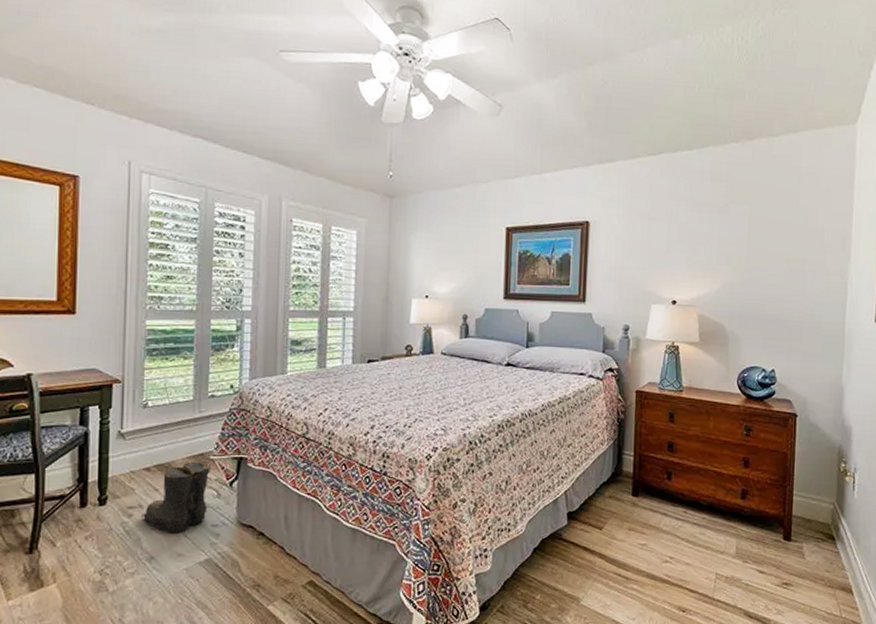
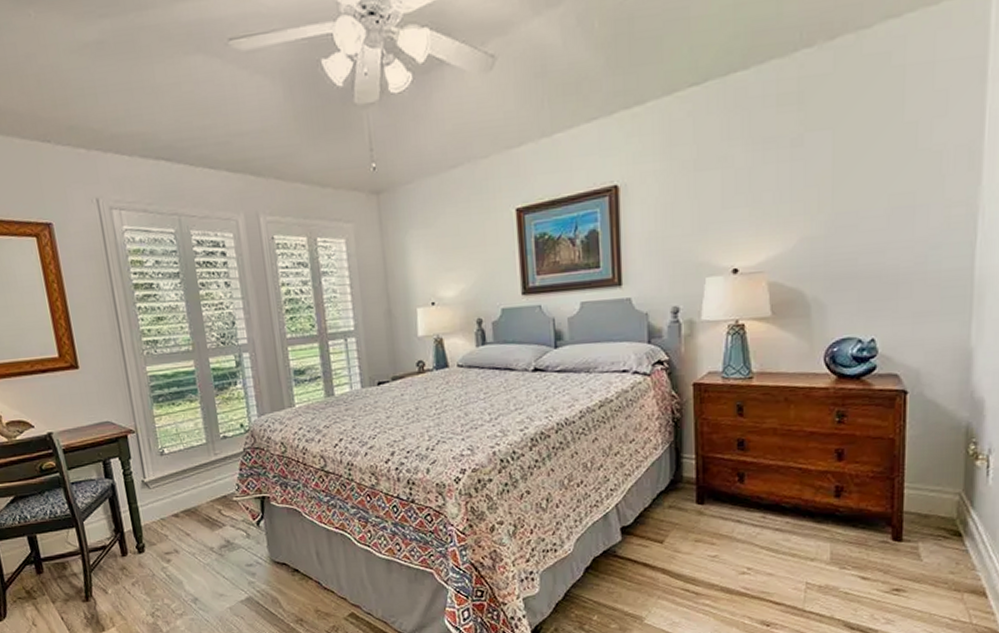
boots: present [140,461,210,534] -> none [178,504,240,575]

